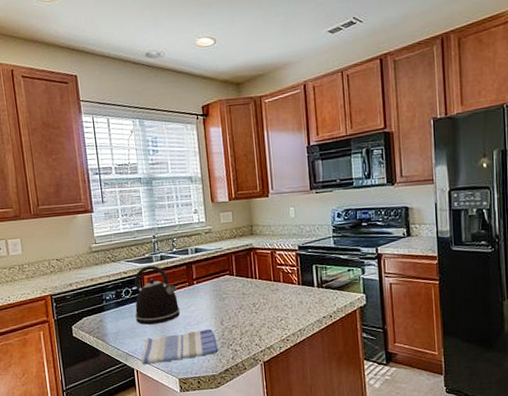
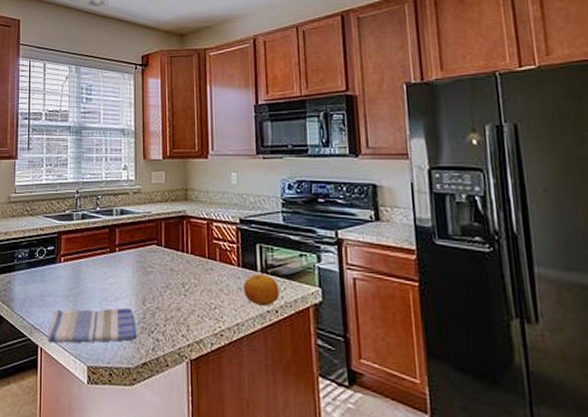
kettle: present [134,265,180,325] -> none [47,224,97,294]
fruit: none [303,288,333,314] -> present [242,274,279,306]

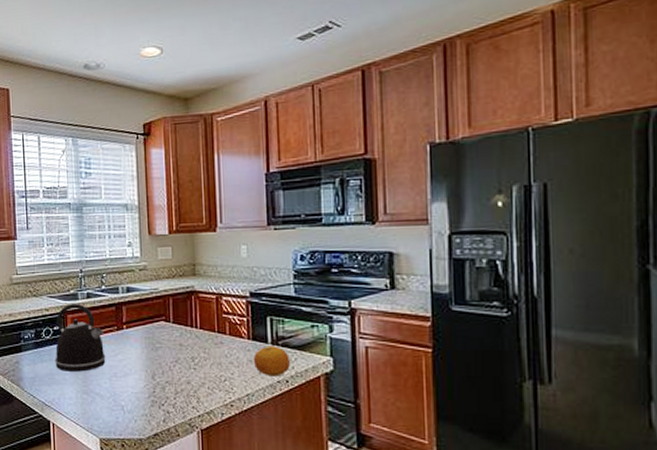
kettle: none [47,224,97,294] -> present [55,304,106,372]
dish towel: present [47,307,137,343] -> none [58,382,148,419]

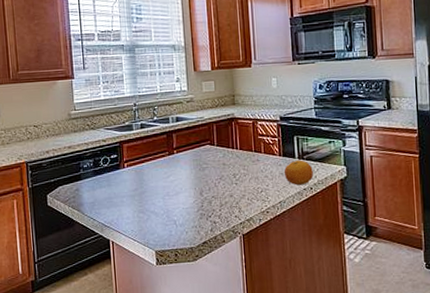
kettle: present [55,304,106,372] -> none [112,134,159,195]

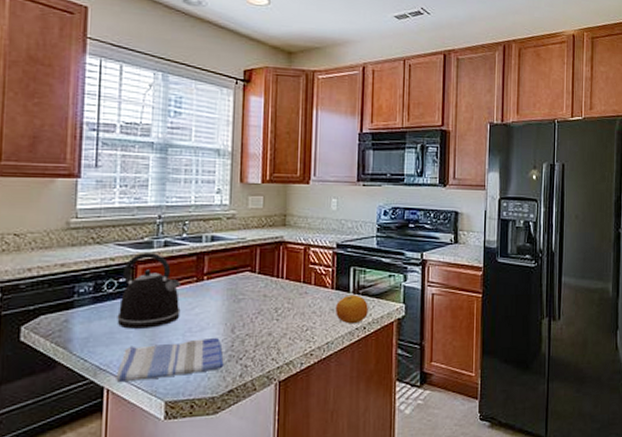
kettle: none [112,134,159,195] -> present [117,253,182,329]
dish towel: none [117,199,197,237] -> present [116,337,224,383]

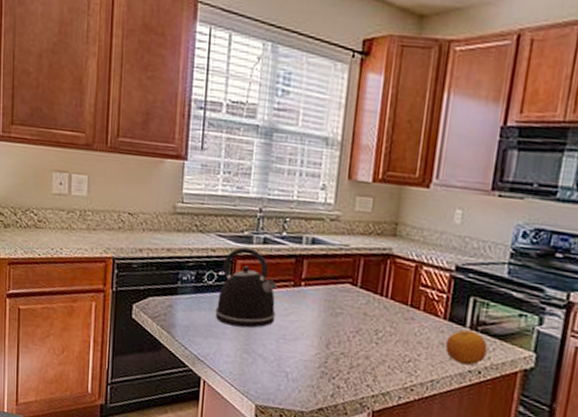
dish towel: present [116,337,224,383] -> none [212,342,316,384]

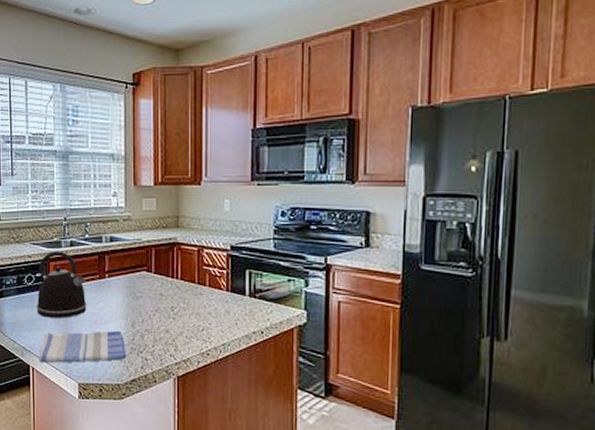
dish towel: none [212,342,316,384] -> present [38,330,126,363]
fruit: present [445,329,488,366] -> none [230,298,266,328]

